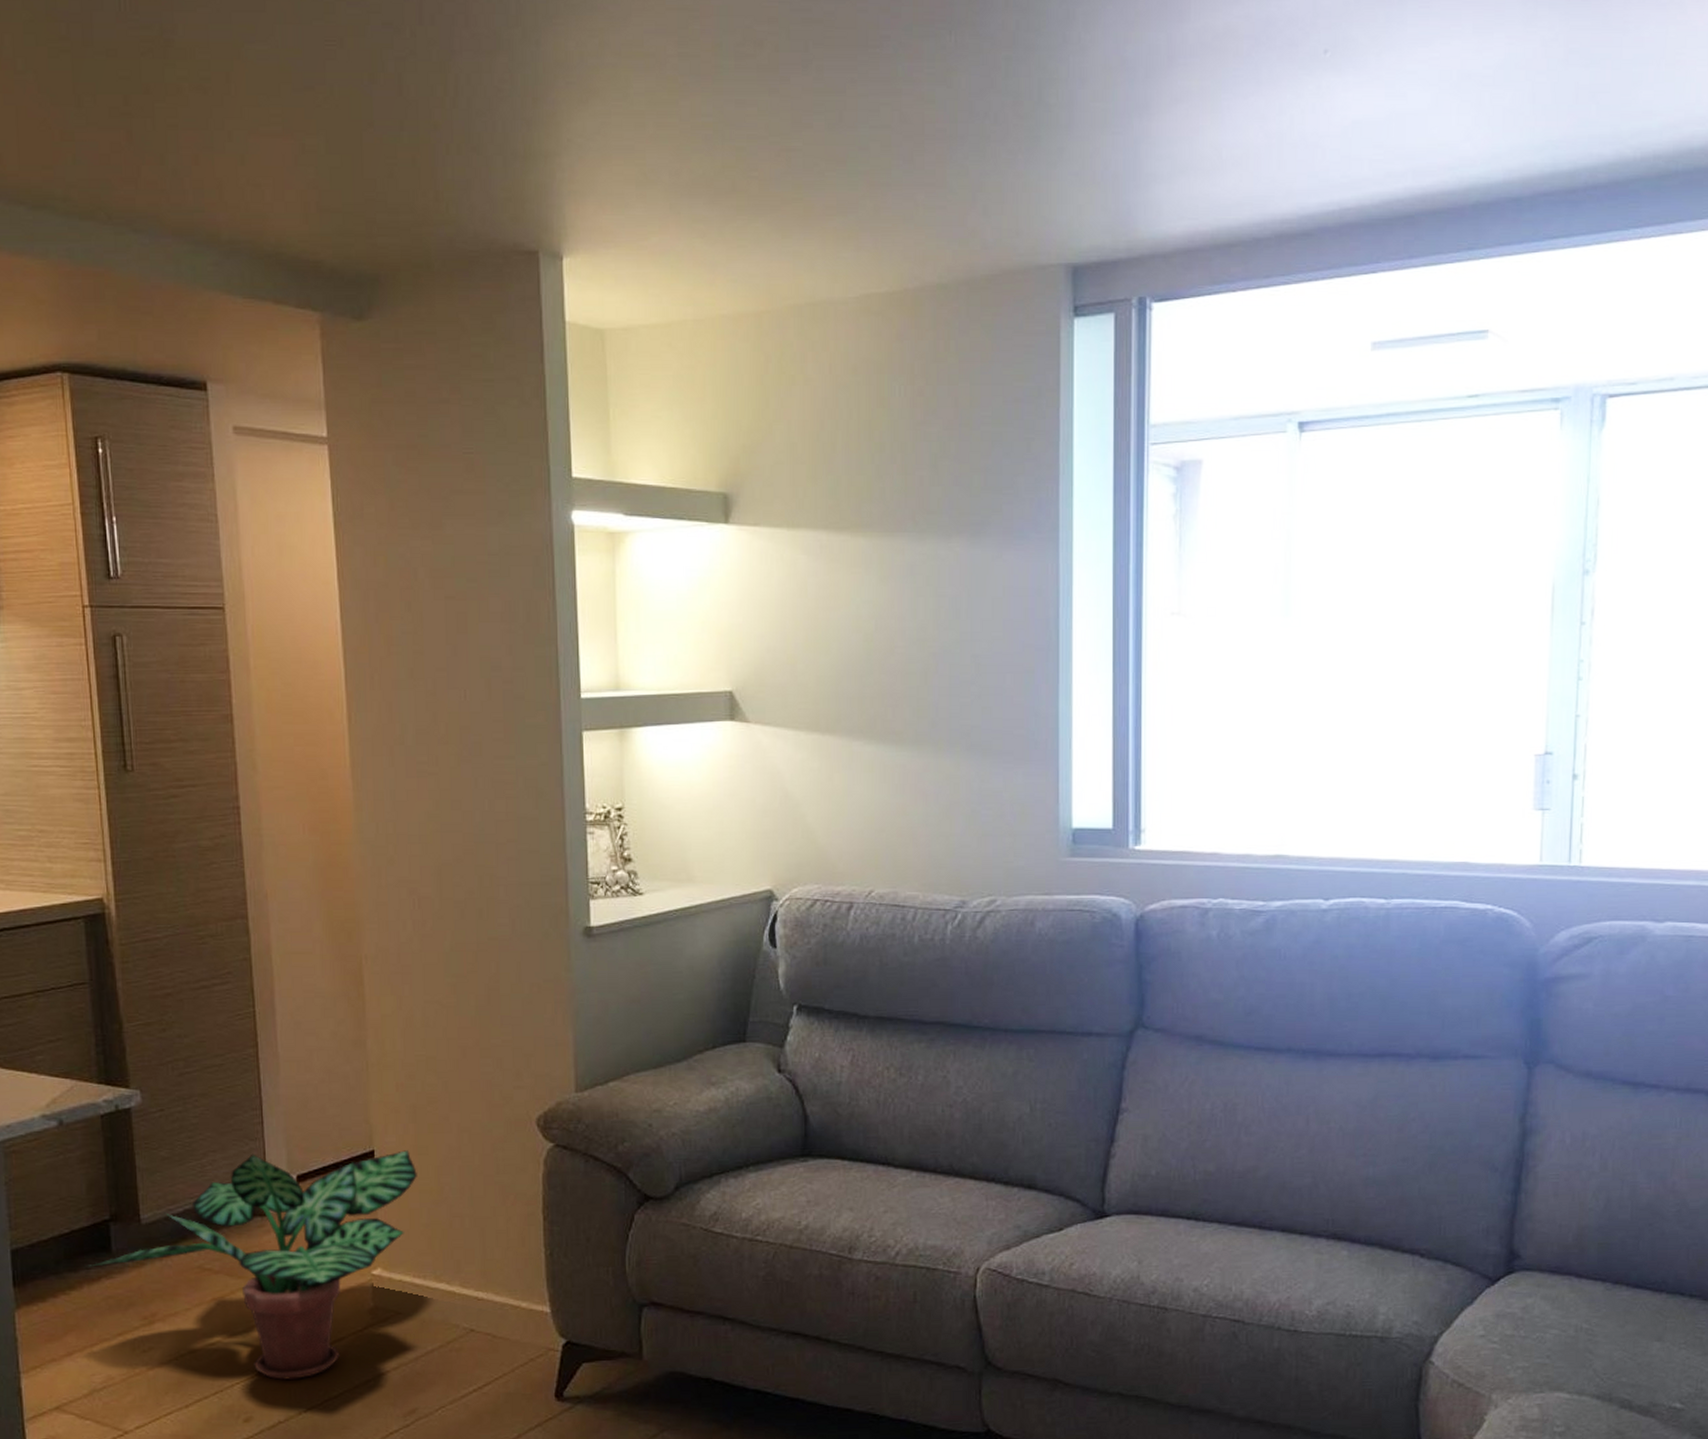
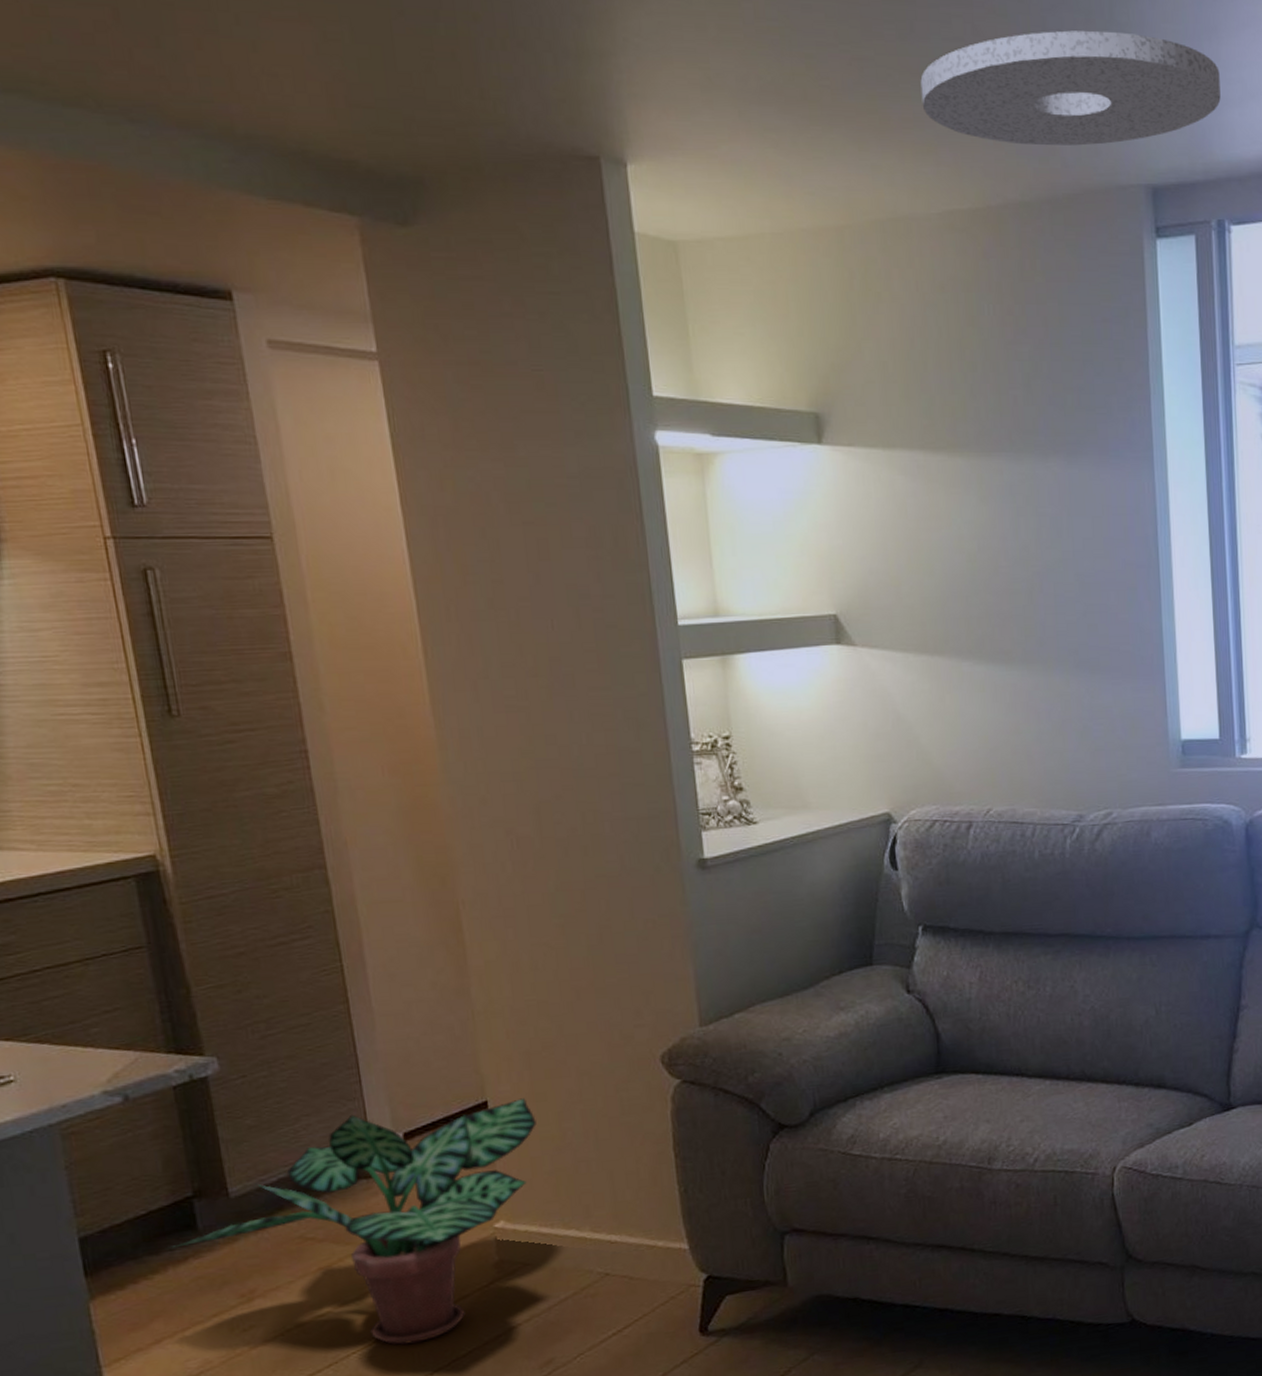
ceiling light: none [846,112,1149,228] -> present [920,30,1221,146]

